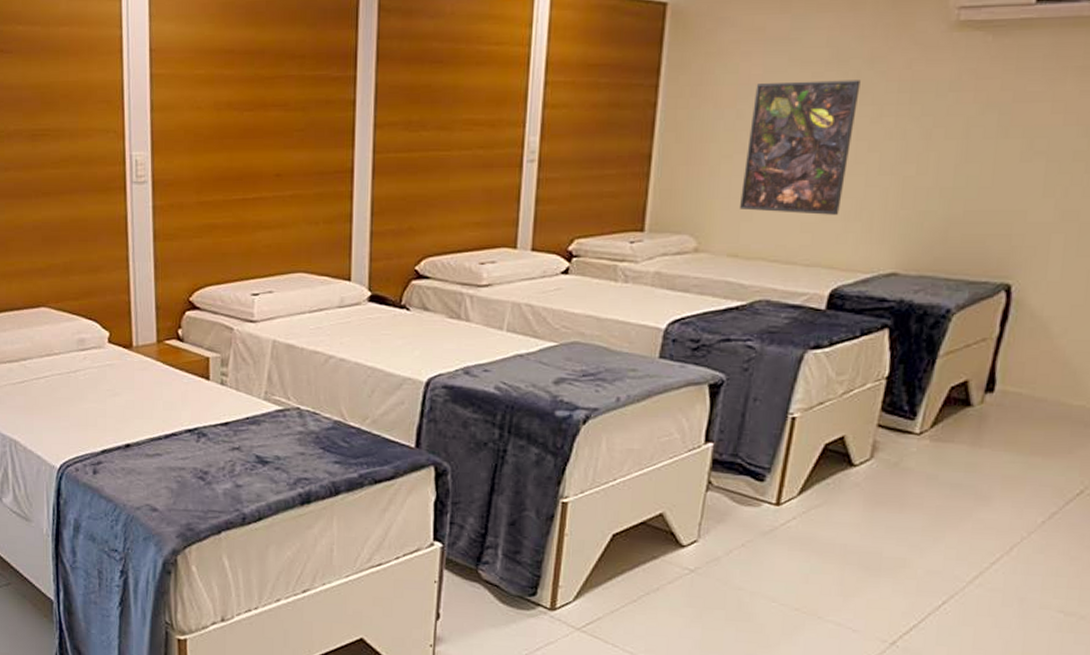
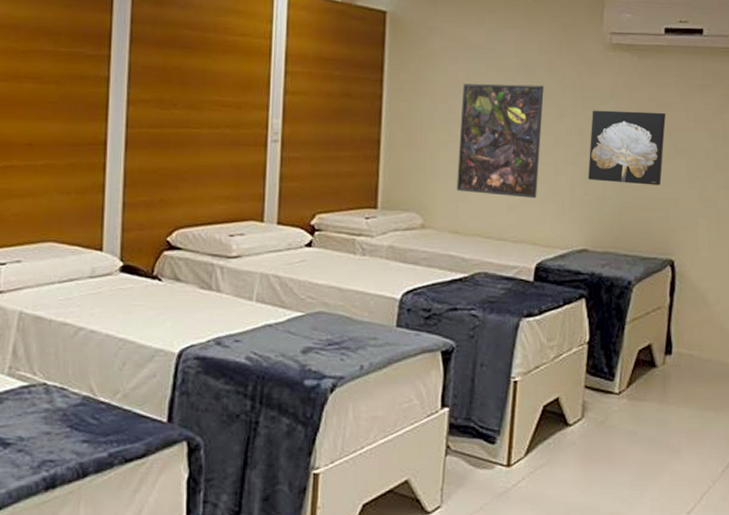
wall art: none [908,104,1023,196] -> present [588,110,666,185]

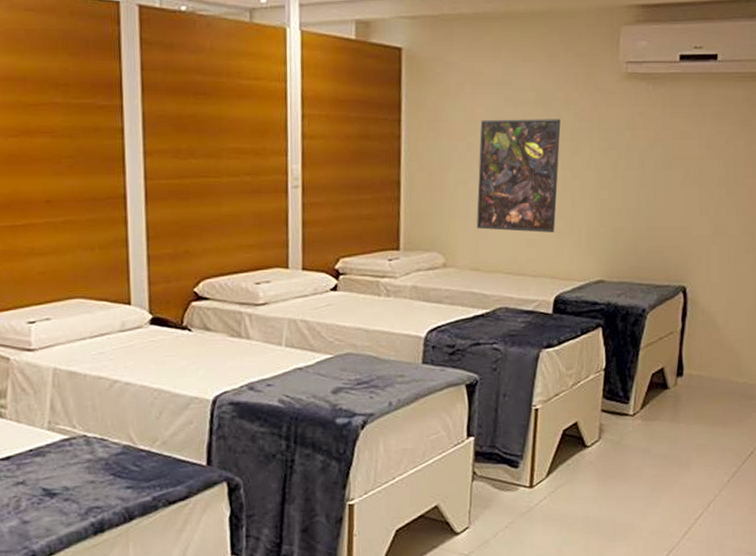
wall art: present [588,110,666,185] -> none [604,141,680,215]

